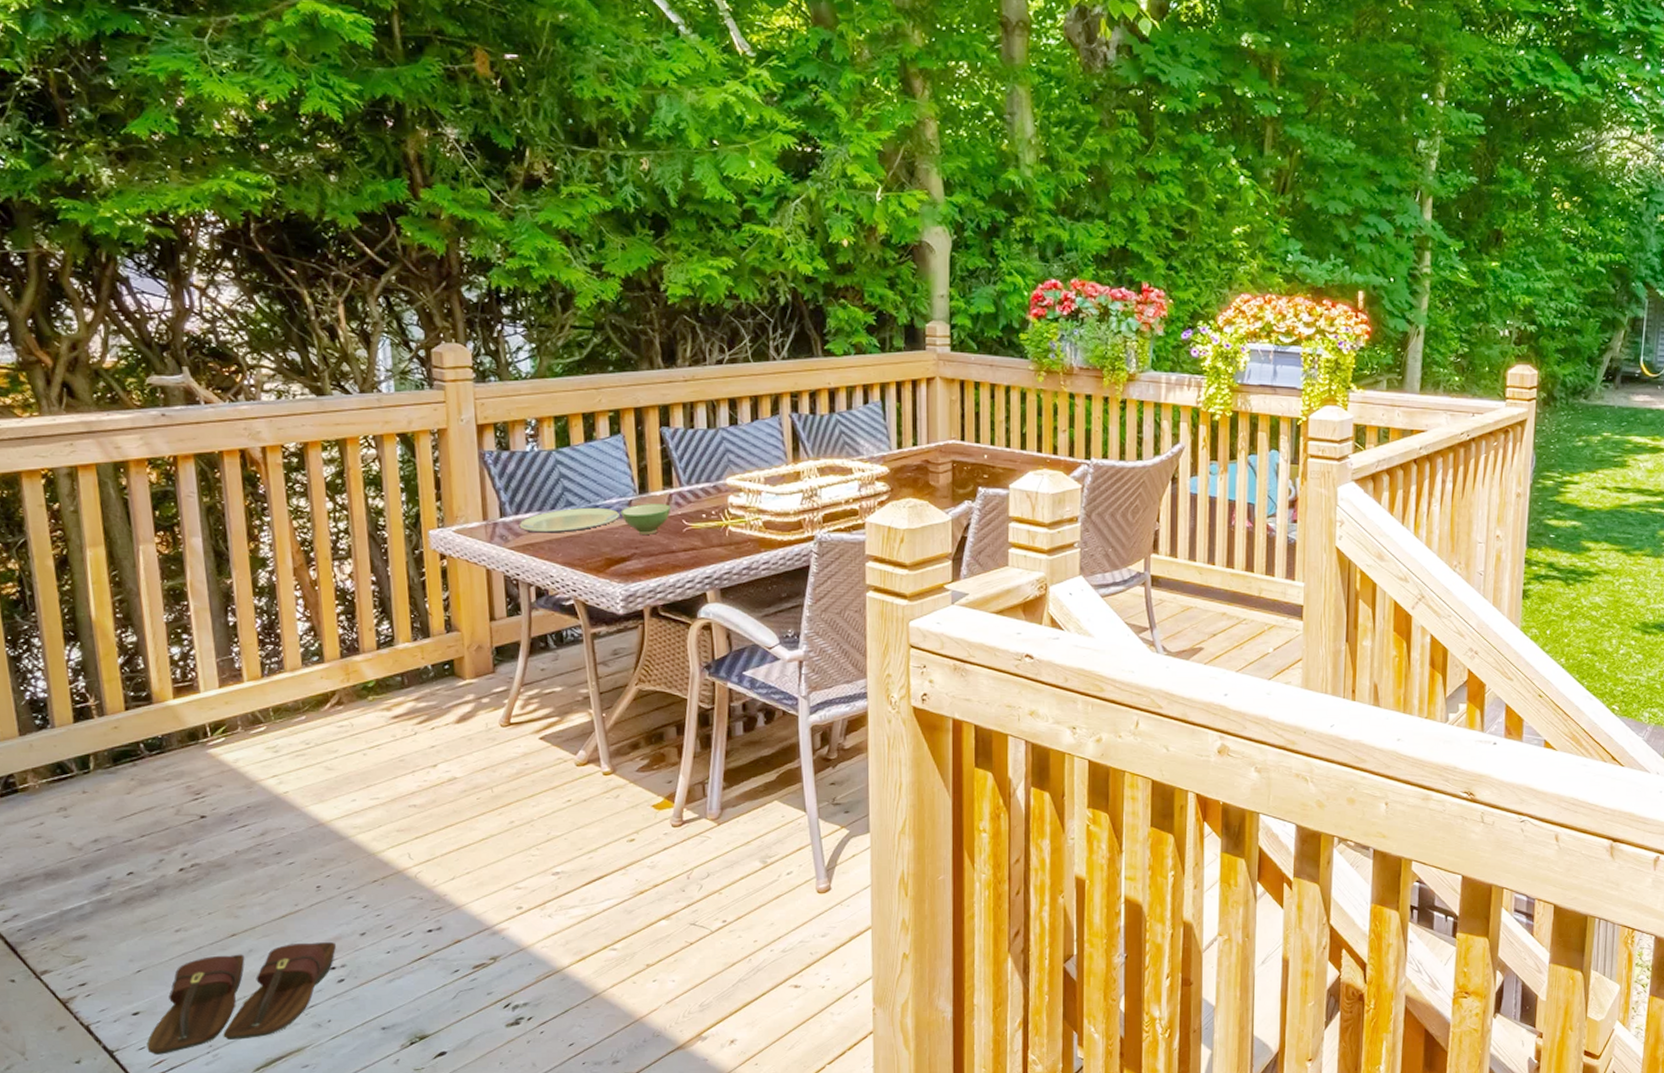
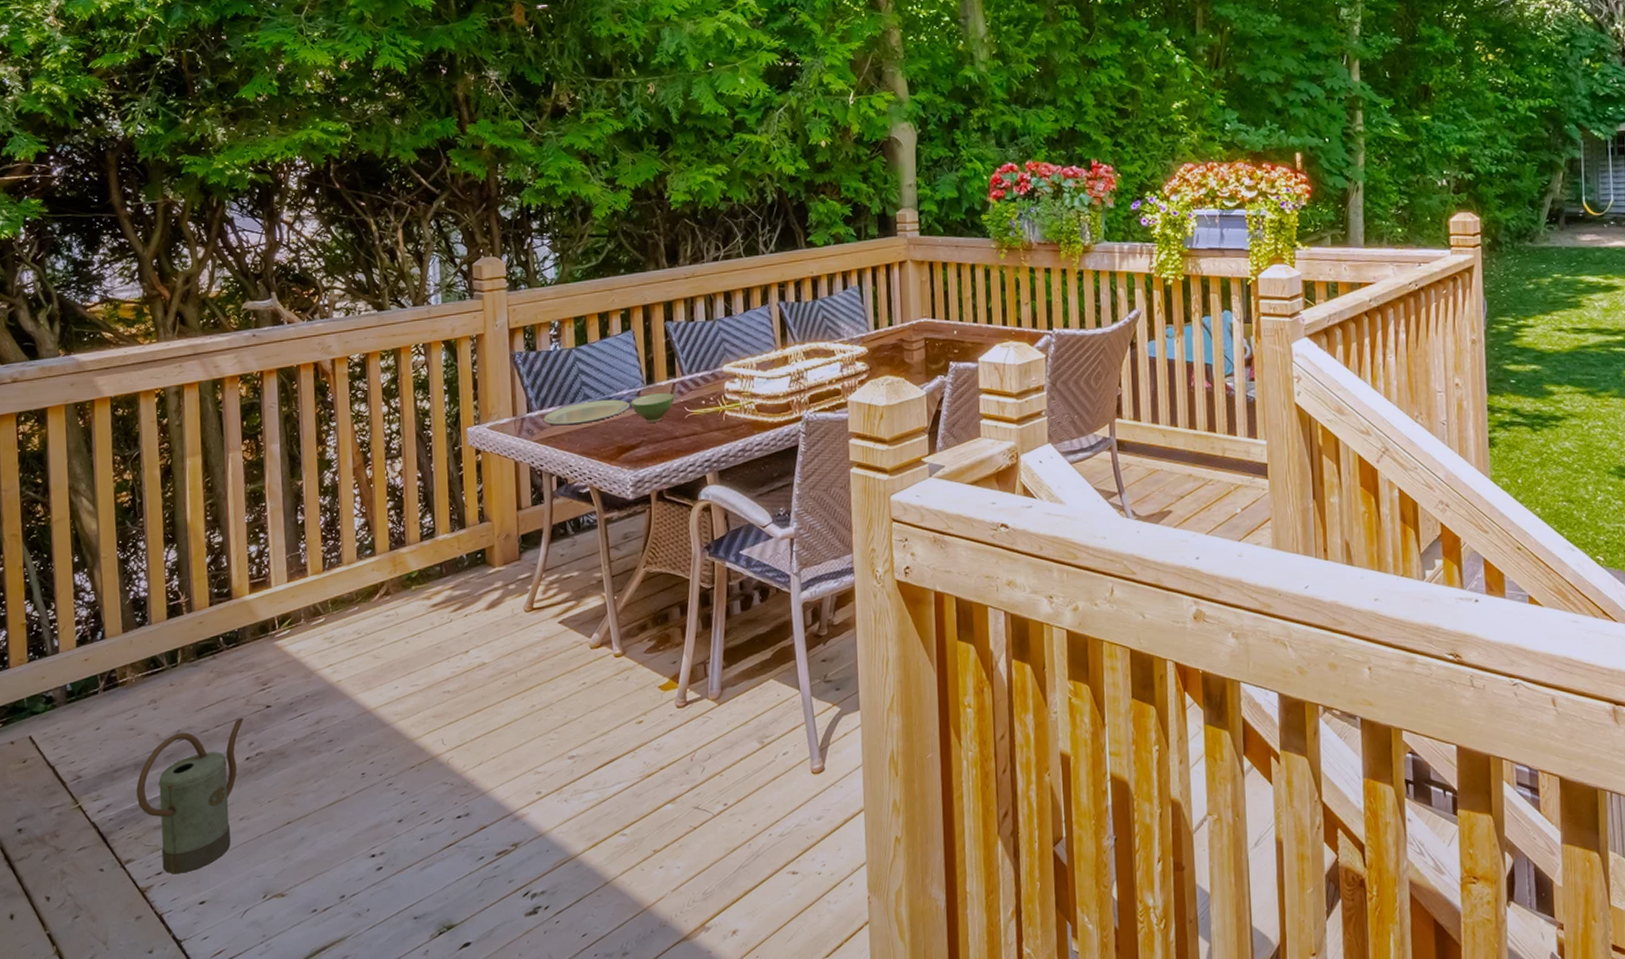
watering can: none [48,827,175,984] -> present [136,717,244,873]
sandal: present [147,942,337,1055] -> none [210,830,377,945]

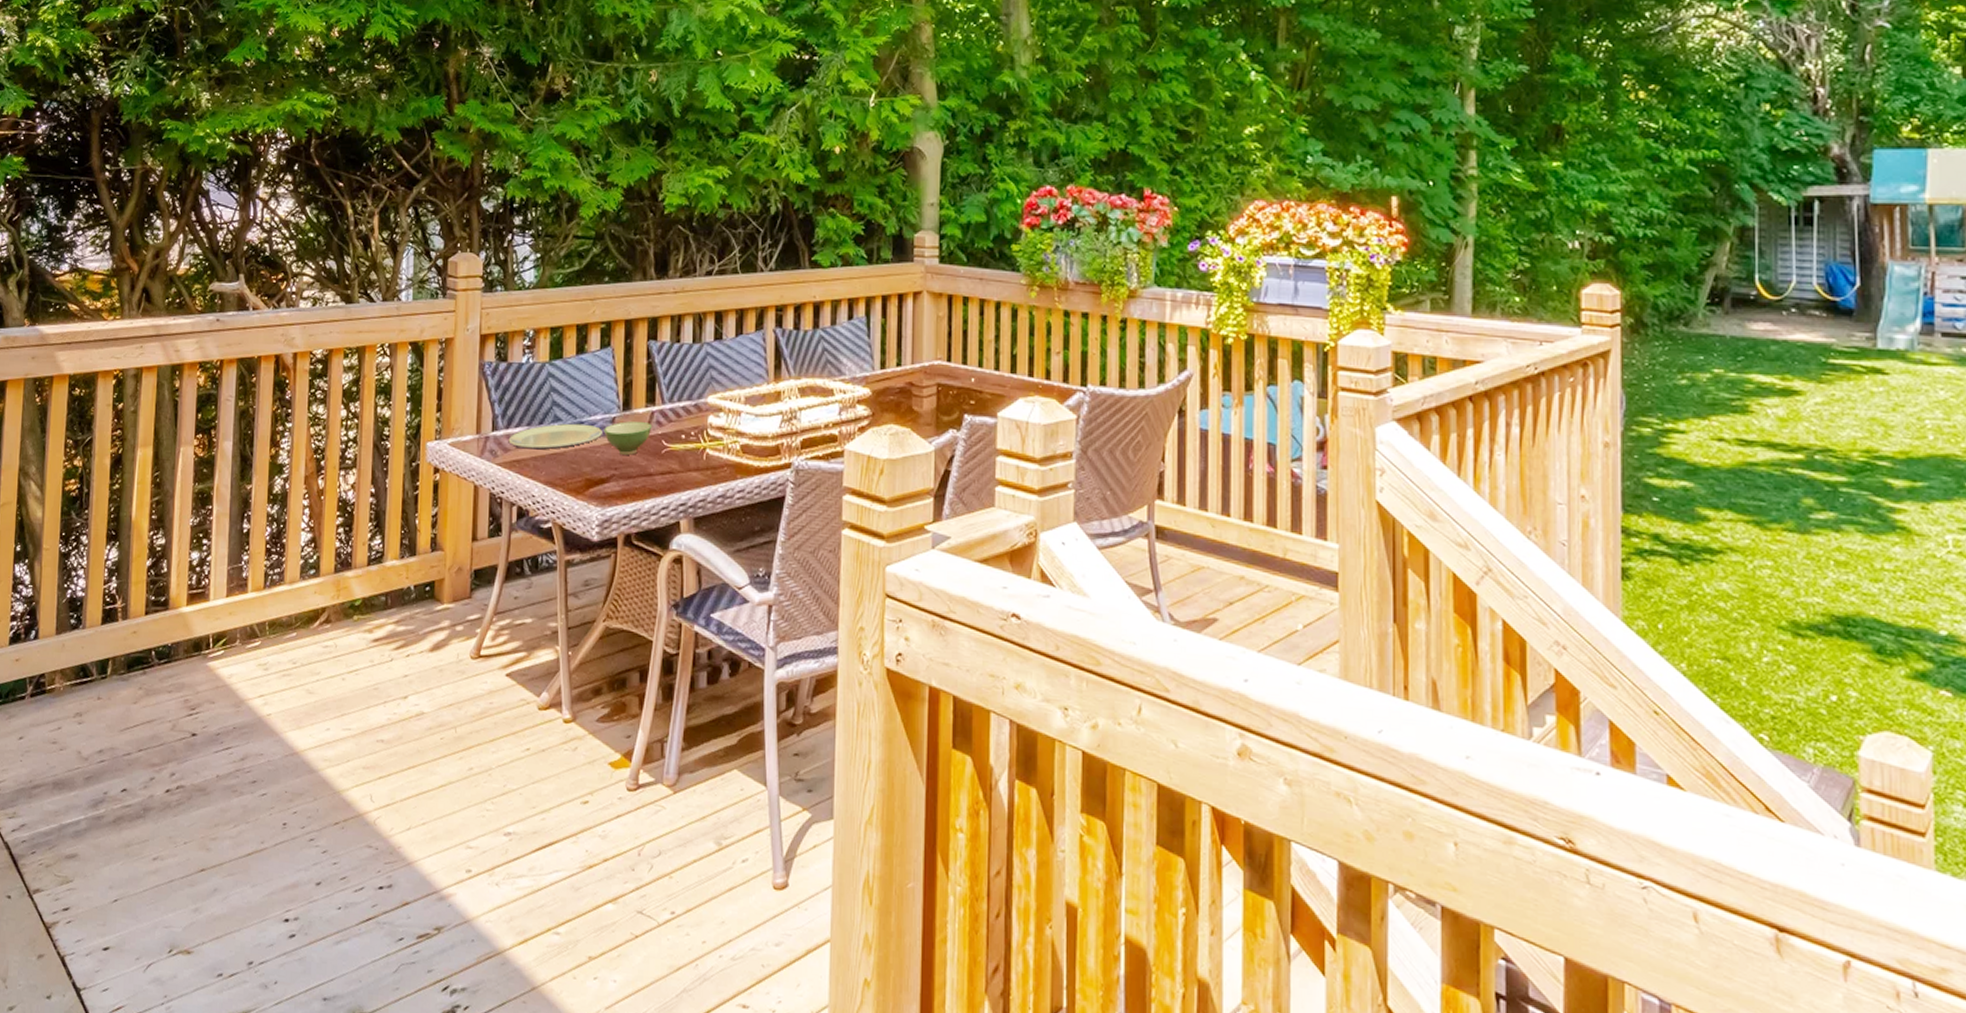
watering can: present [136,717,244,873] -> none [52,743,168,913]

